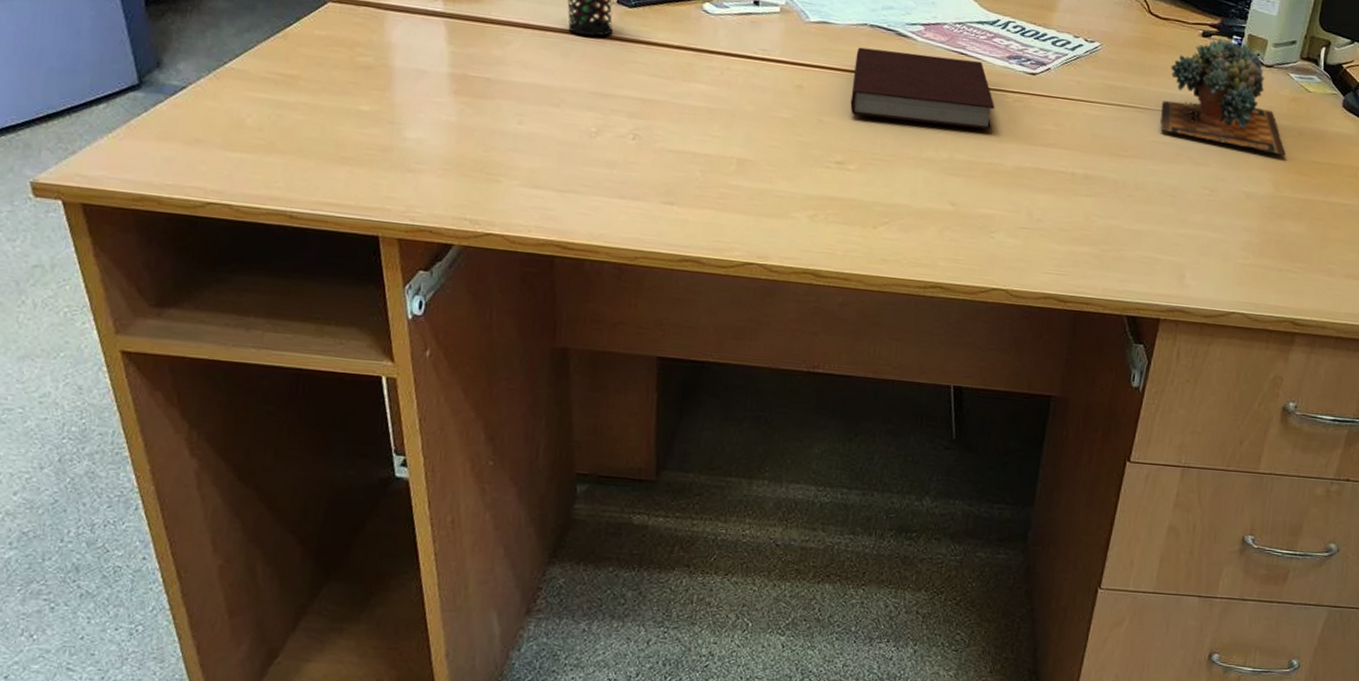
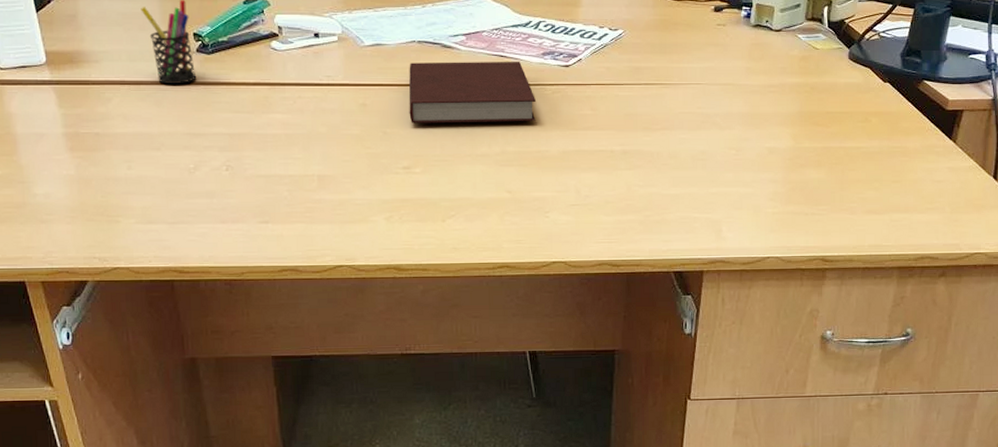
succulent plant: present [1160,38,1286,156] -> none [684,11,801,110]

